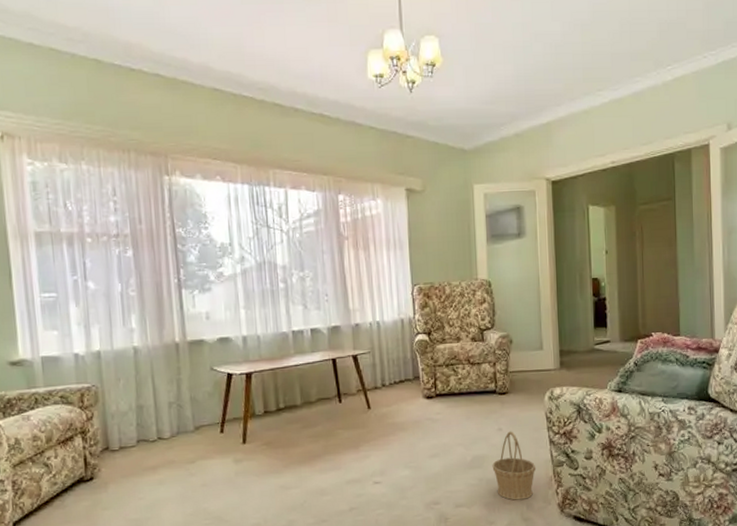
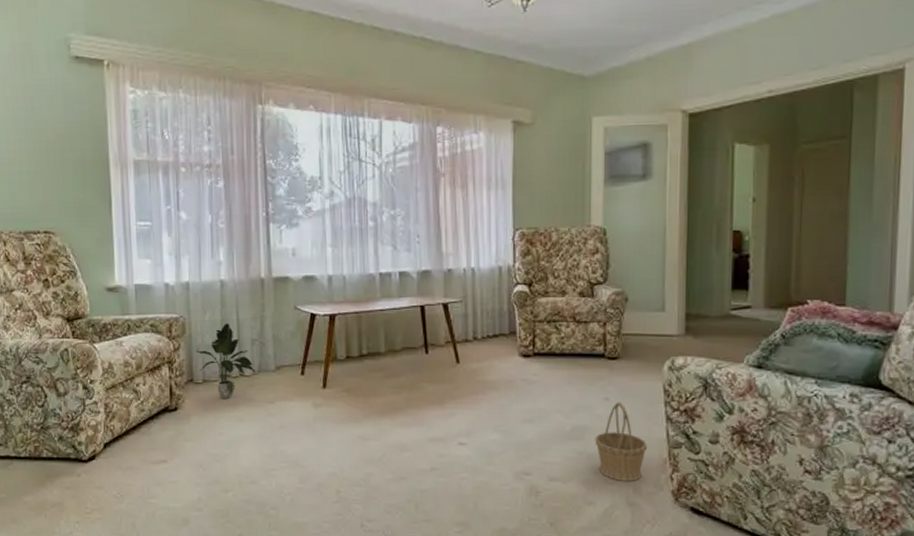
potted plant: none [110,388,175,464] -> present [195,323,256,399]

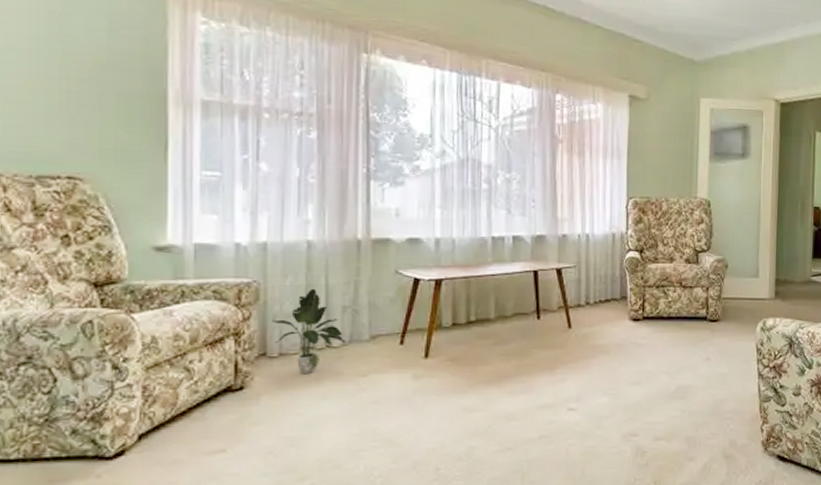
basket: present [595,402,648,481] -> none [696,361,743,436]

